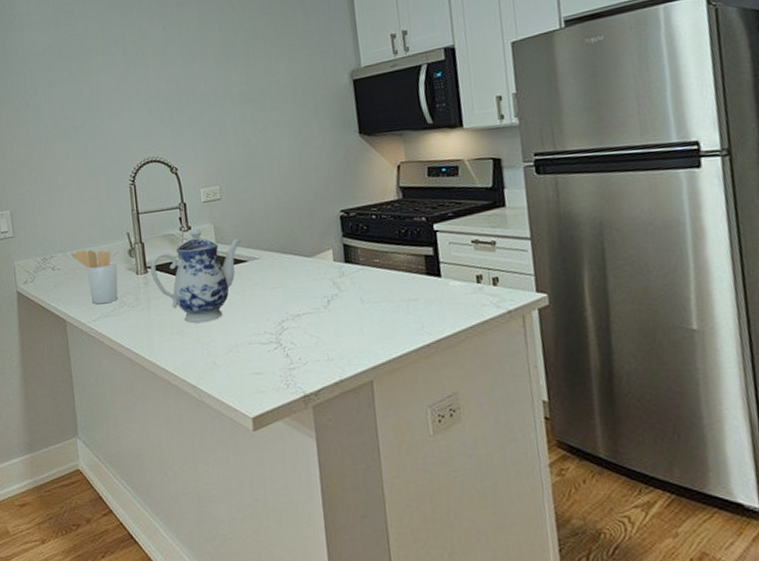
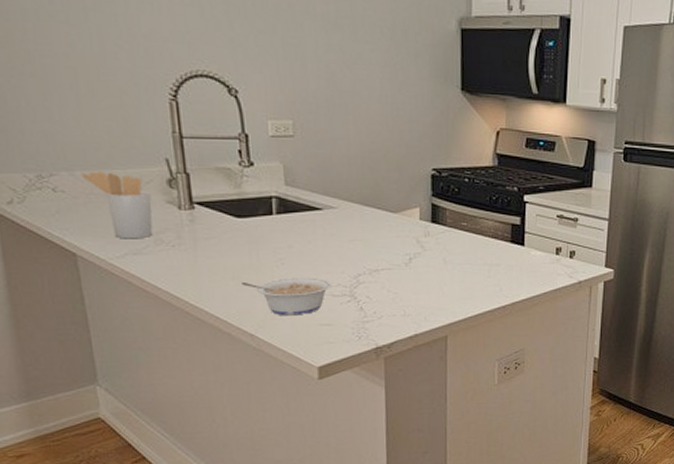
teapot: present [150,227,242,323] -> none [197,164,317,269]
legume: none [185,327,259,366] -> present [242,277,331,316]

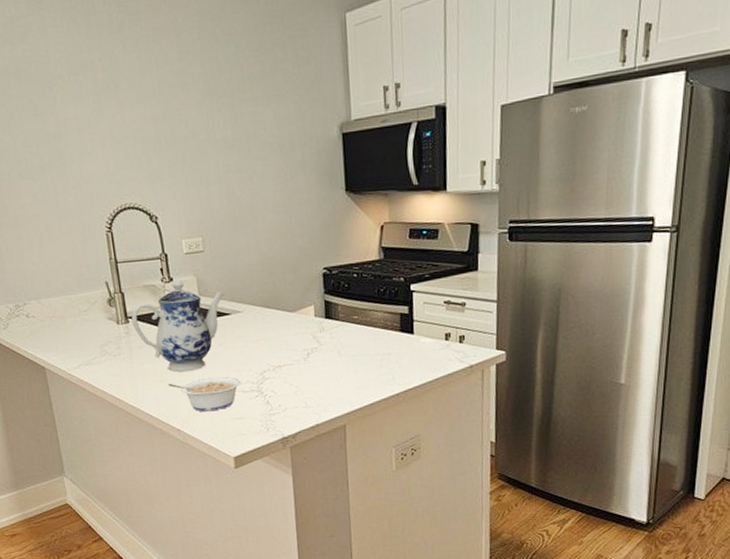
utensil holder: present [81,171,153,239] -> none [46,297,99,353]
teapot: none [197,164,317,269] -> present [131,279,225,372]

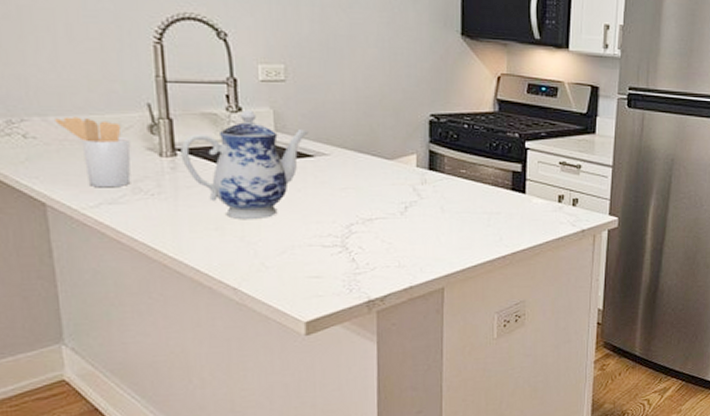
utensil holder: none [46,297,99,353] -> present [55,117,131,188]
legume: present [168,376,241,412] -> none [225,227,322,268]

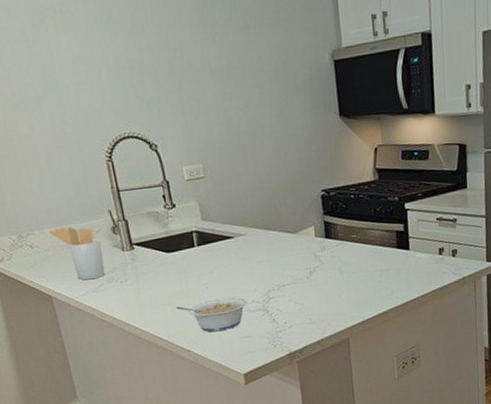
teapot: present [180,109,309,219] -> none [135,205,228,295]
legume: none [225,227,322,268] -> present [176,297,248,332]

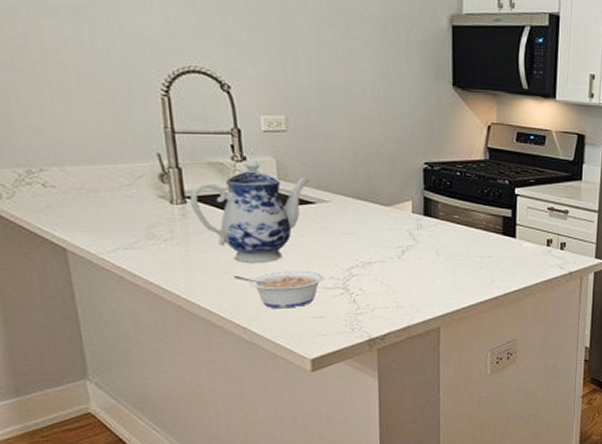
utensil holder: present [49,227,106,281] -> none [72,166,145,234]
teapot: none [135,205,228,295] -> present [189,159,310,263]

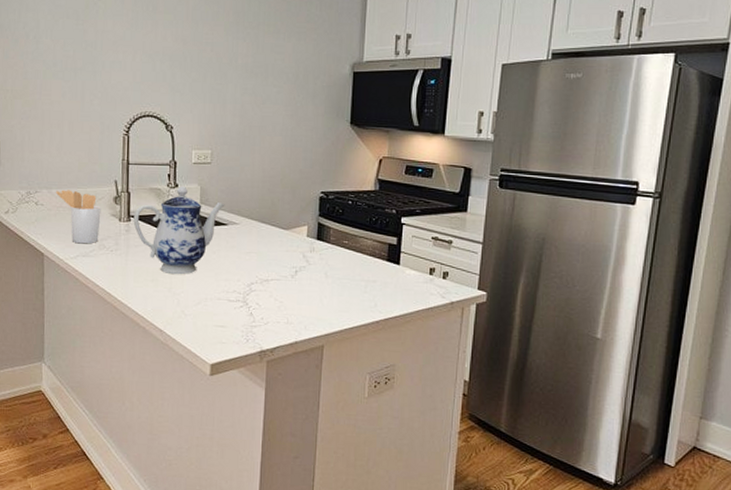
utensil holder: none [72,166,145,234] -> present [56,190,101,244]
legume: present [234,270,324,309] -> none [158,282,228,316]

